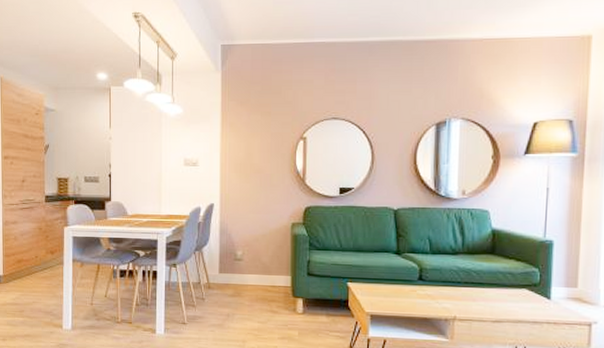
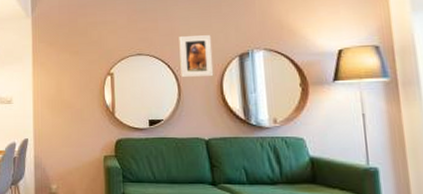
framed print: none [376,100,410,146] -> present [179,35,214,78]

